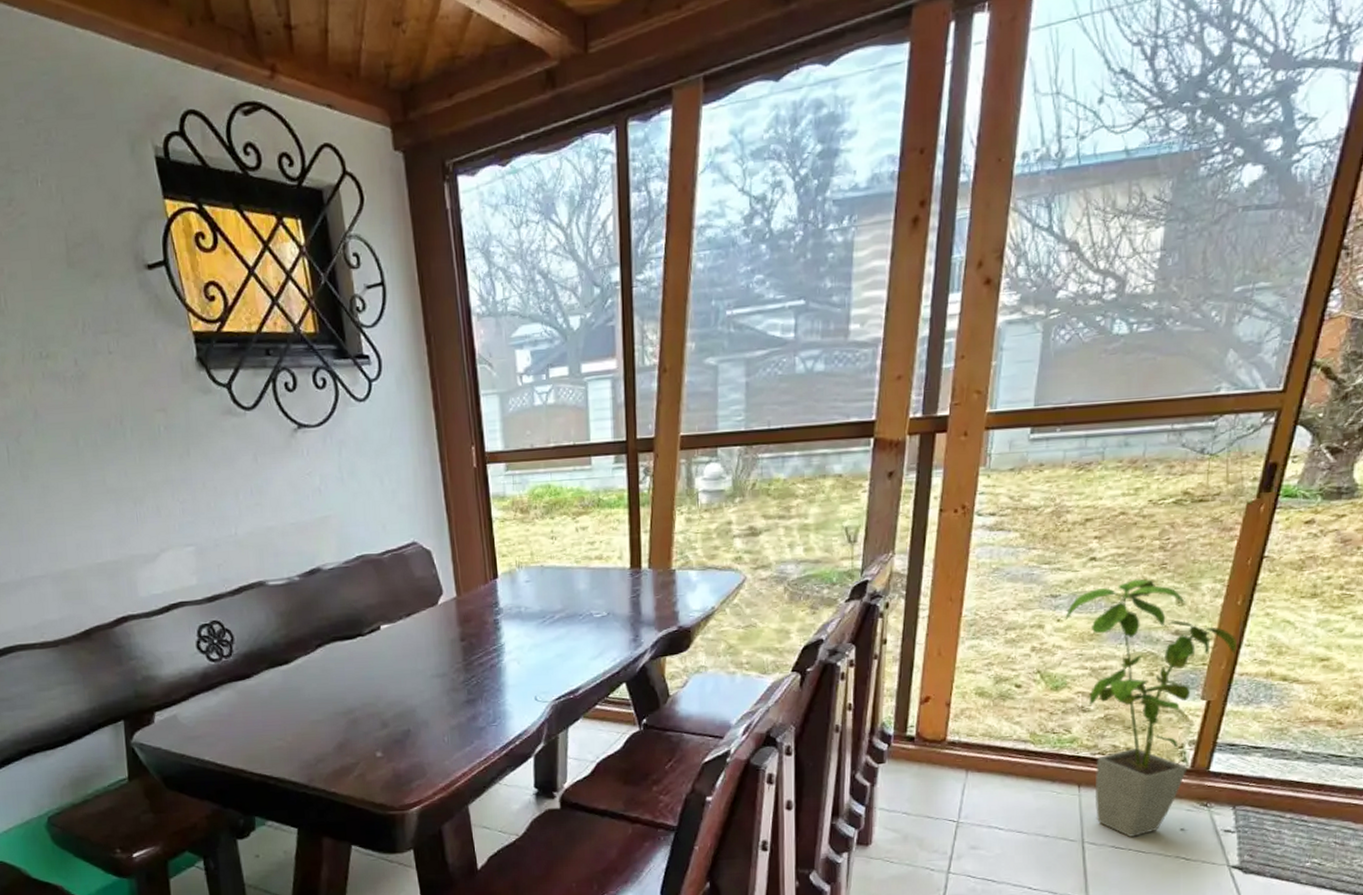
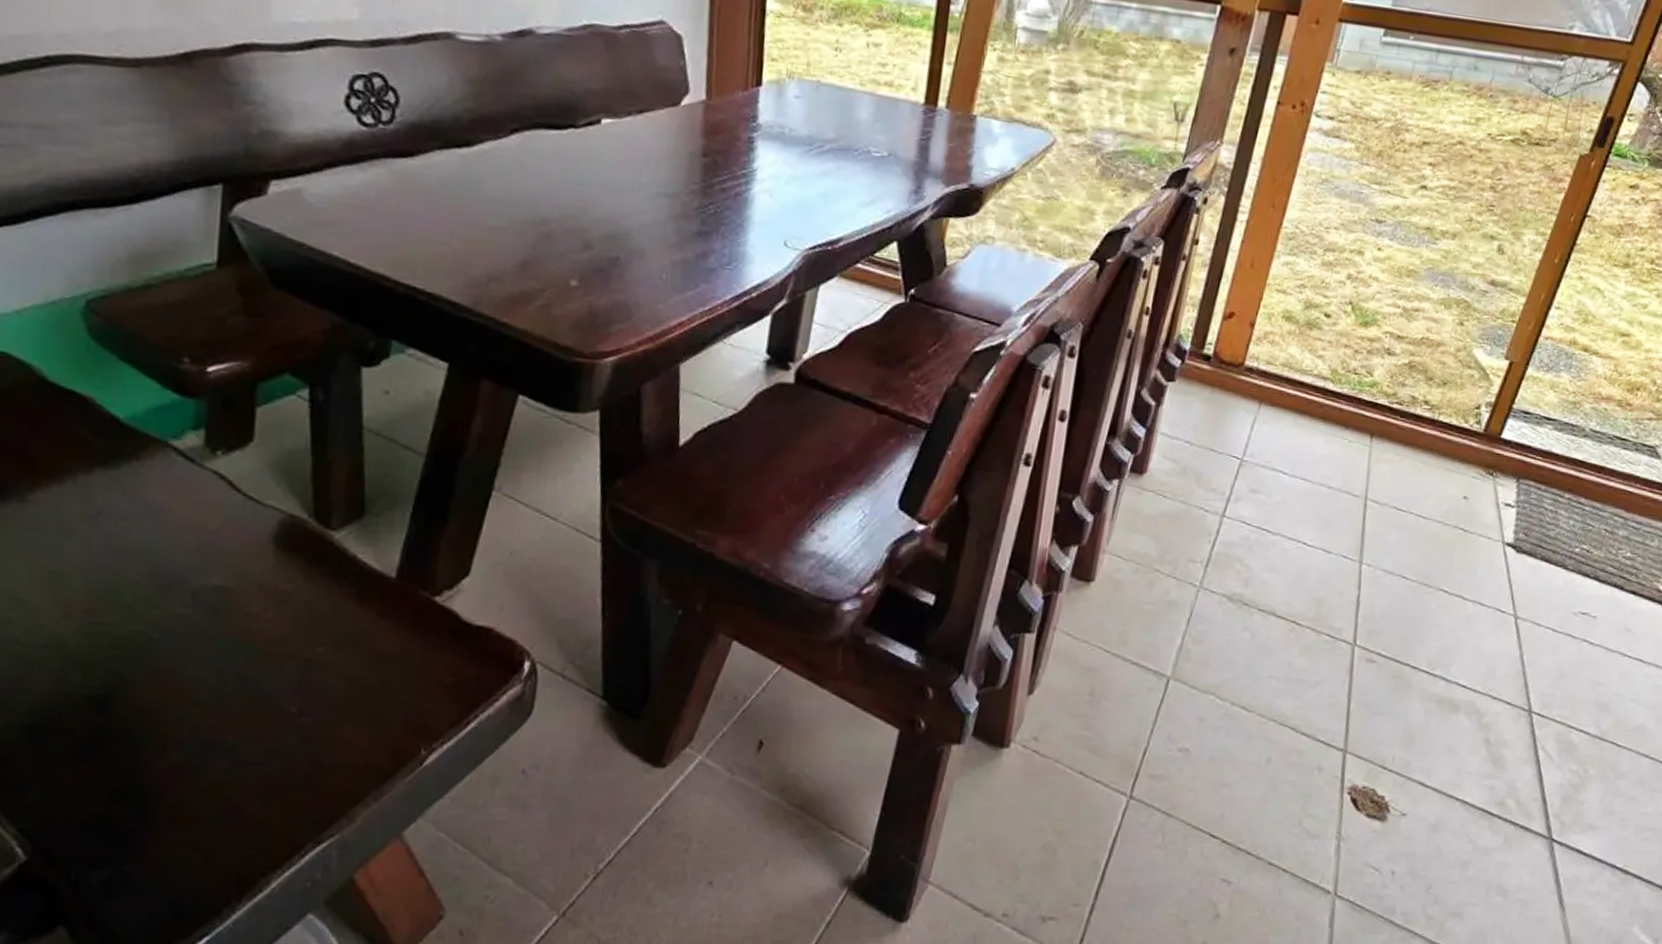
house plant: present [1065,578,1237,837] -> none [1384,217,1548,500]

